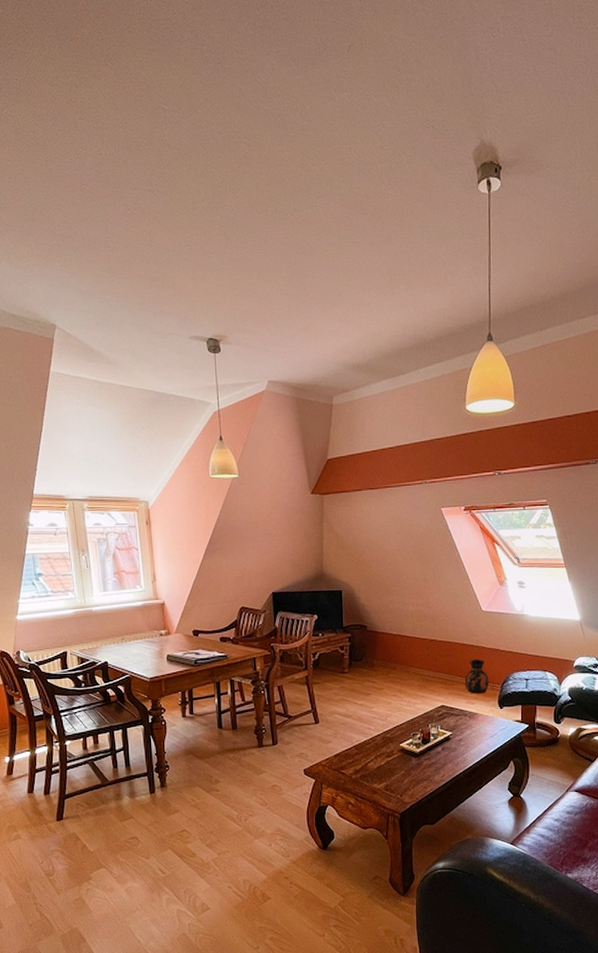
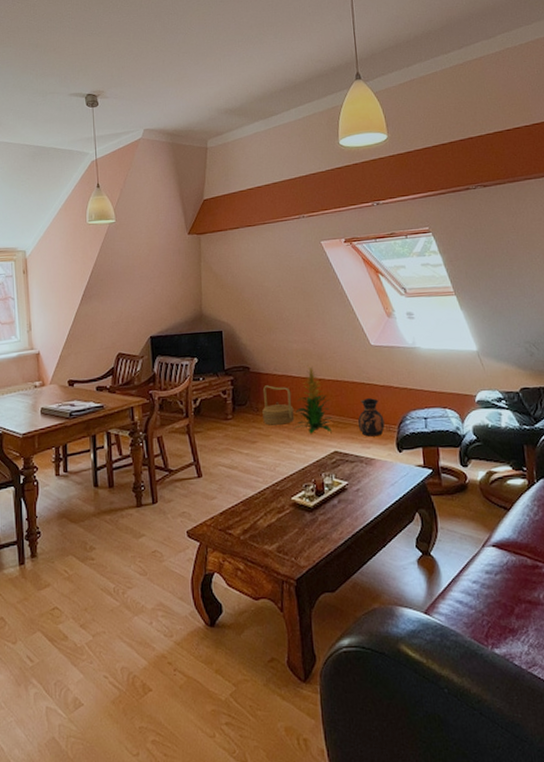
basket: none [377,643,407,680] -> present [262,385,295,425]
indoor plant: none [407,628,441,689] -> present [295,366,332,434]

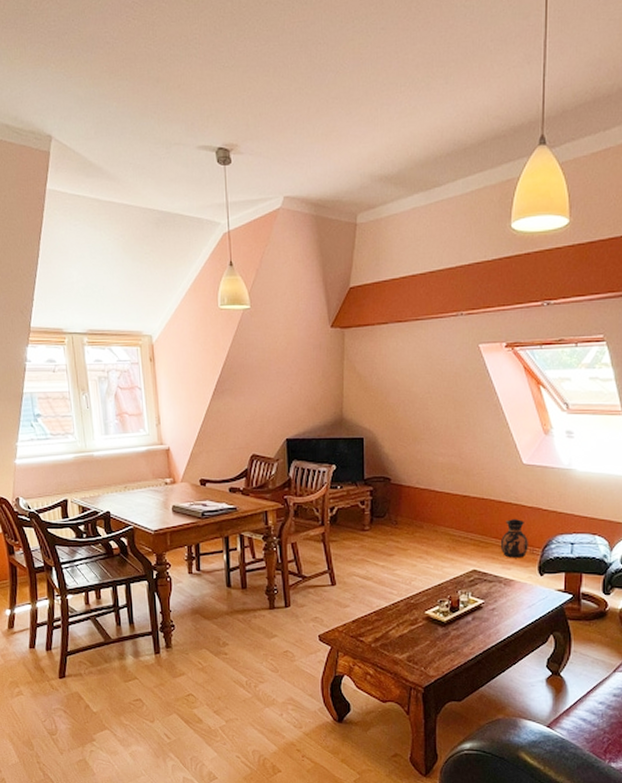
basket: present [262,385,295,425] -> none [401,498,434,540]
indoor plant: present [295,366,332,434] -> none [434,482,473,551]

